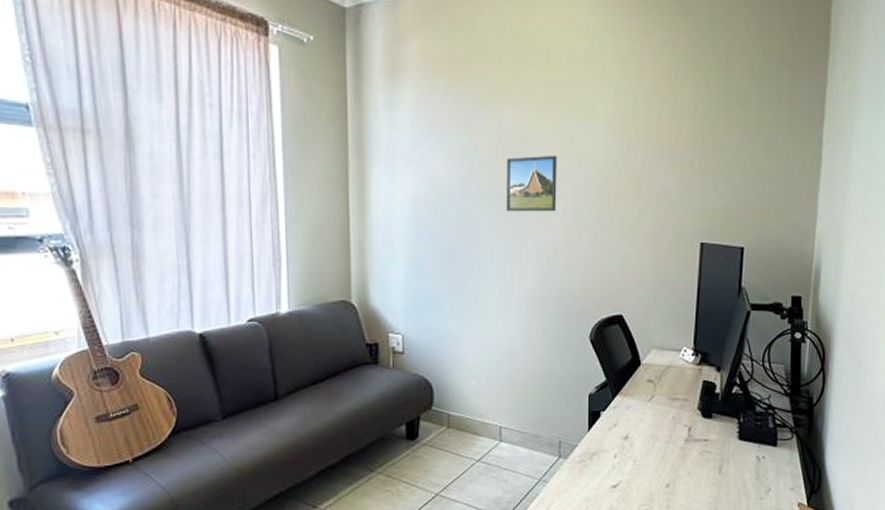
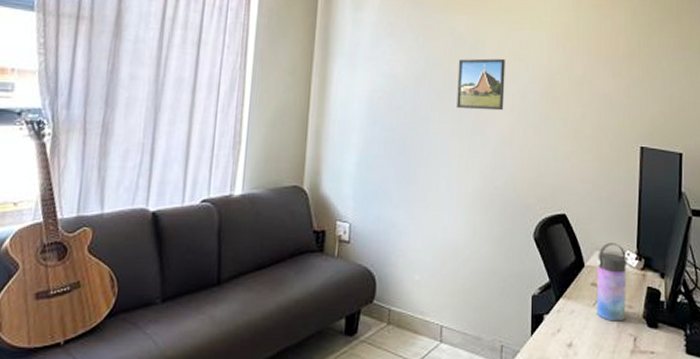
water bottle: none [652,339,684,414] -> present [596,242,627,321]

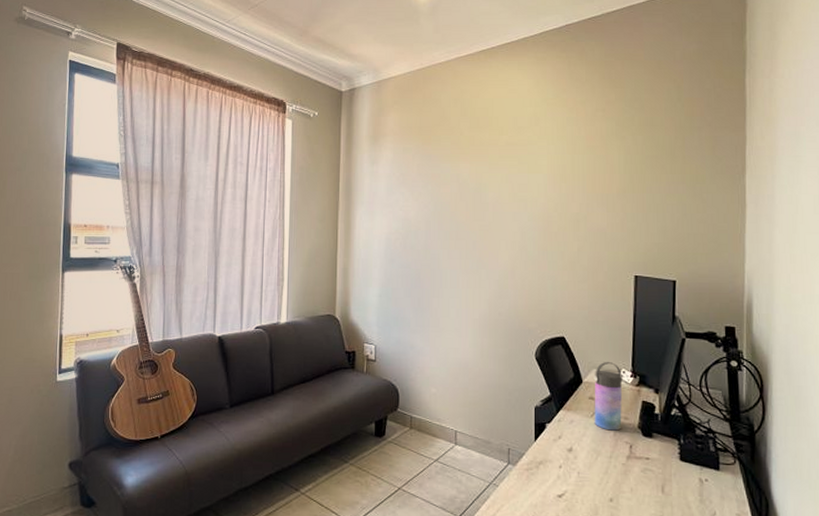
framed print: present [457,58,505,111] -> none [463,201,506,247]

